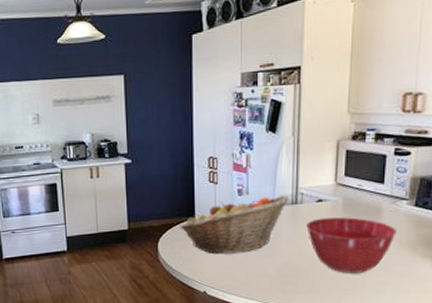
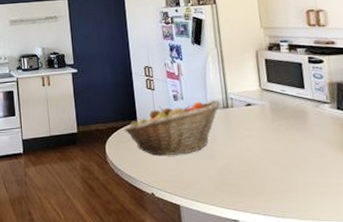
mixing bowl: present [306,217,397,273] -> none [240,120,325,175]

